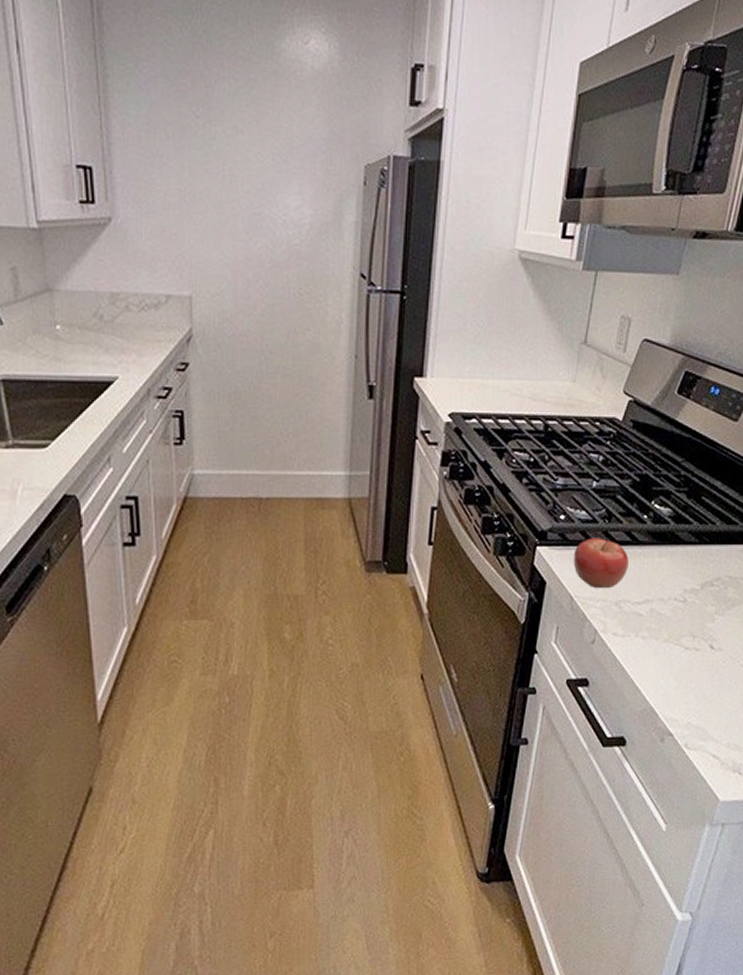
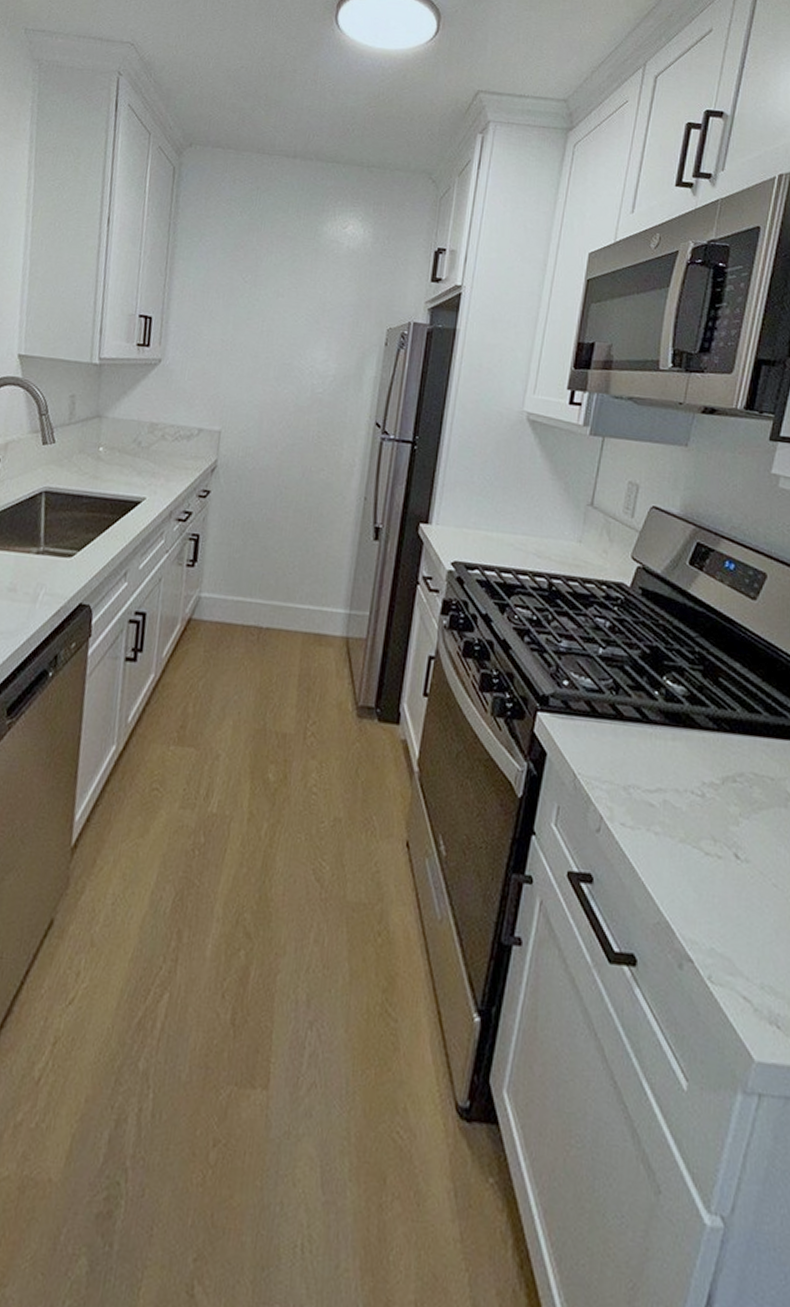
fruit: present [573,538,629,588] -> none [576,709,638,769]

